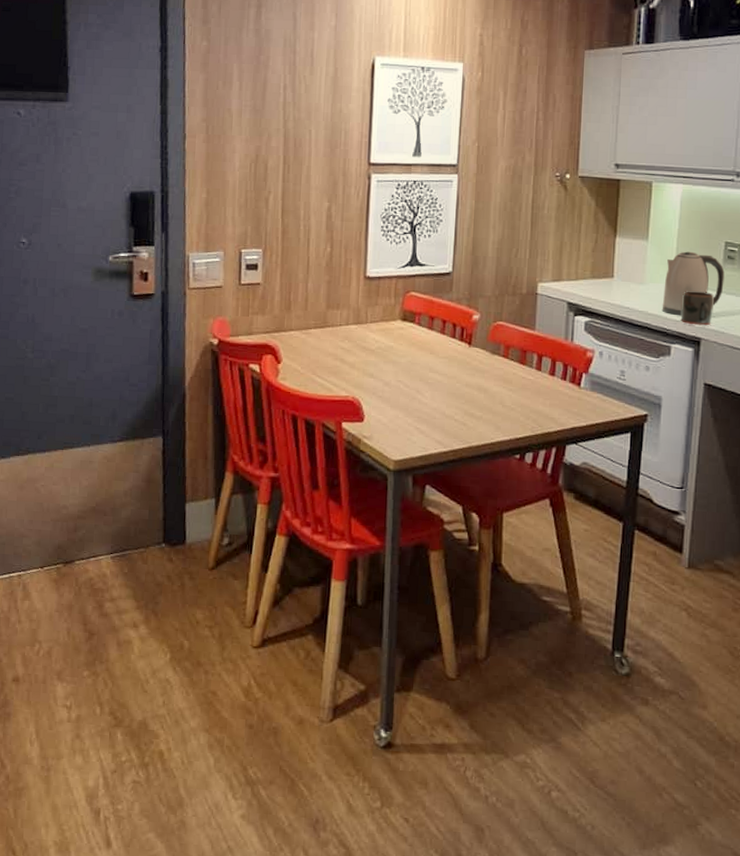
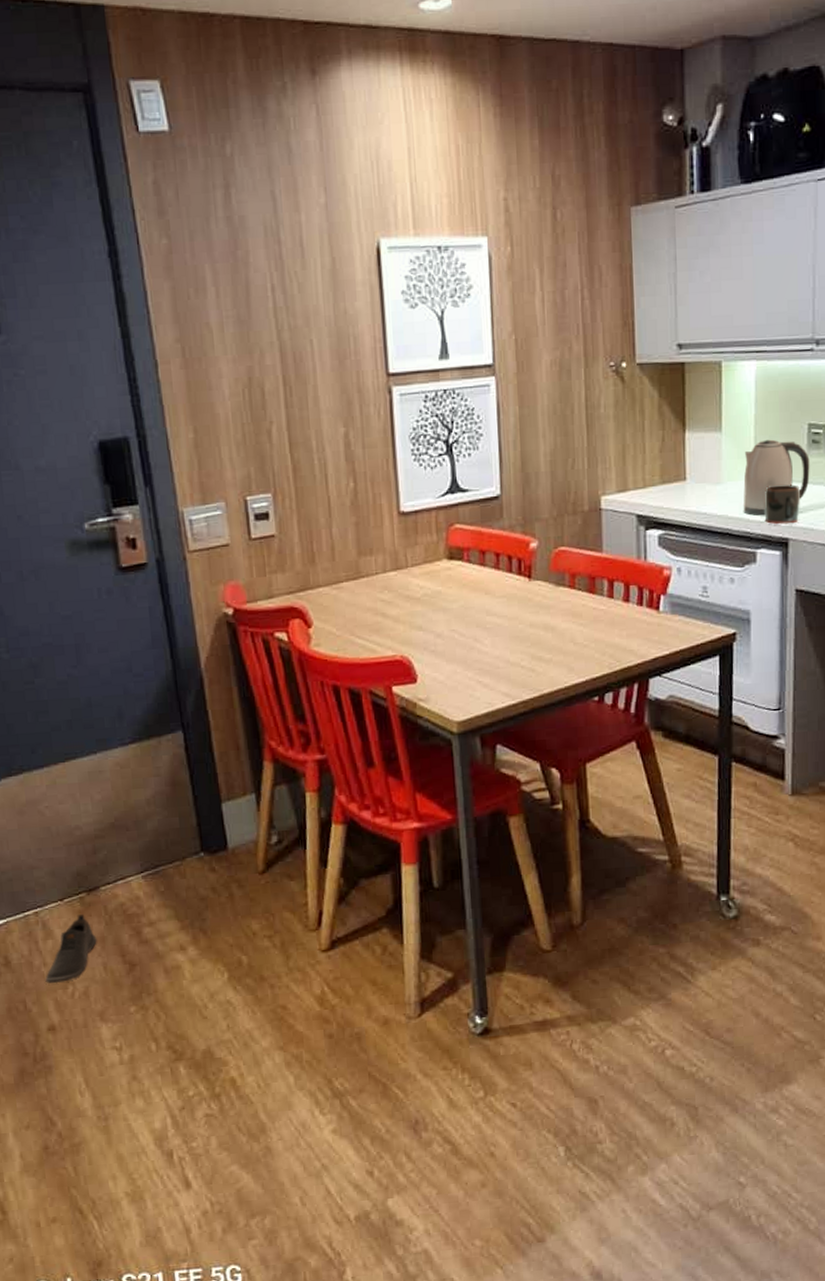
shoe: none [17,581,66,640] -> present [45,913,97,983]

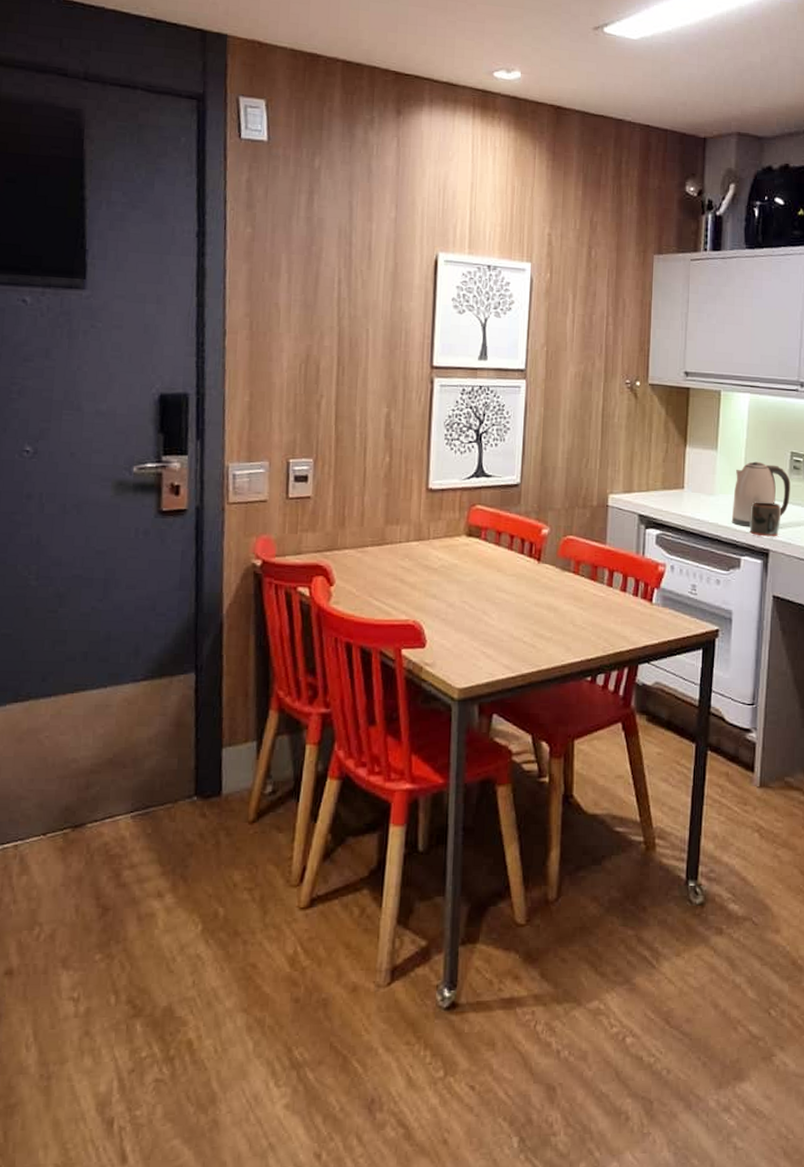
shoe: present [45,913,97,983] -> none [12,850,74,922]

